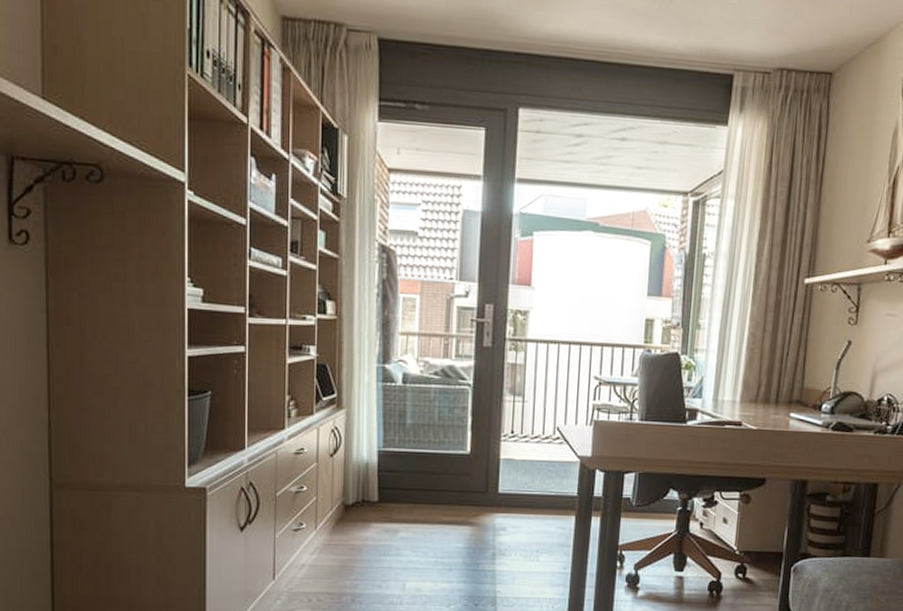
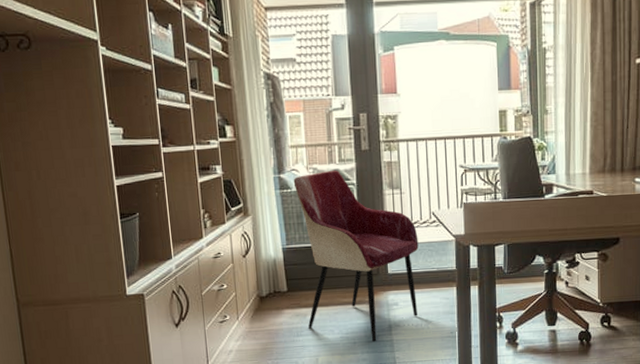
armchair: none [399,366,538,570] -> present [293,170,419,341]

